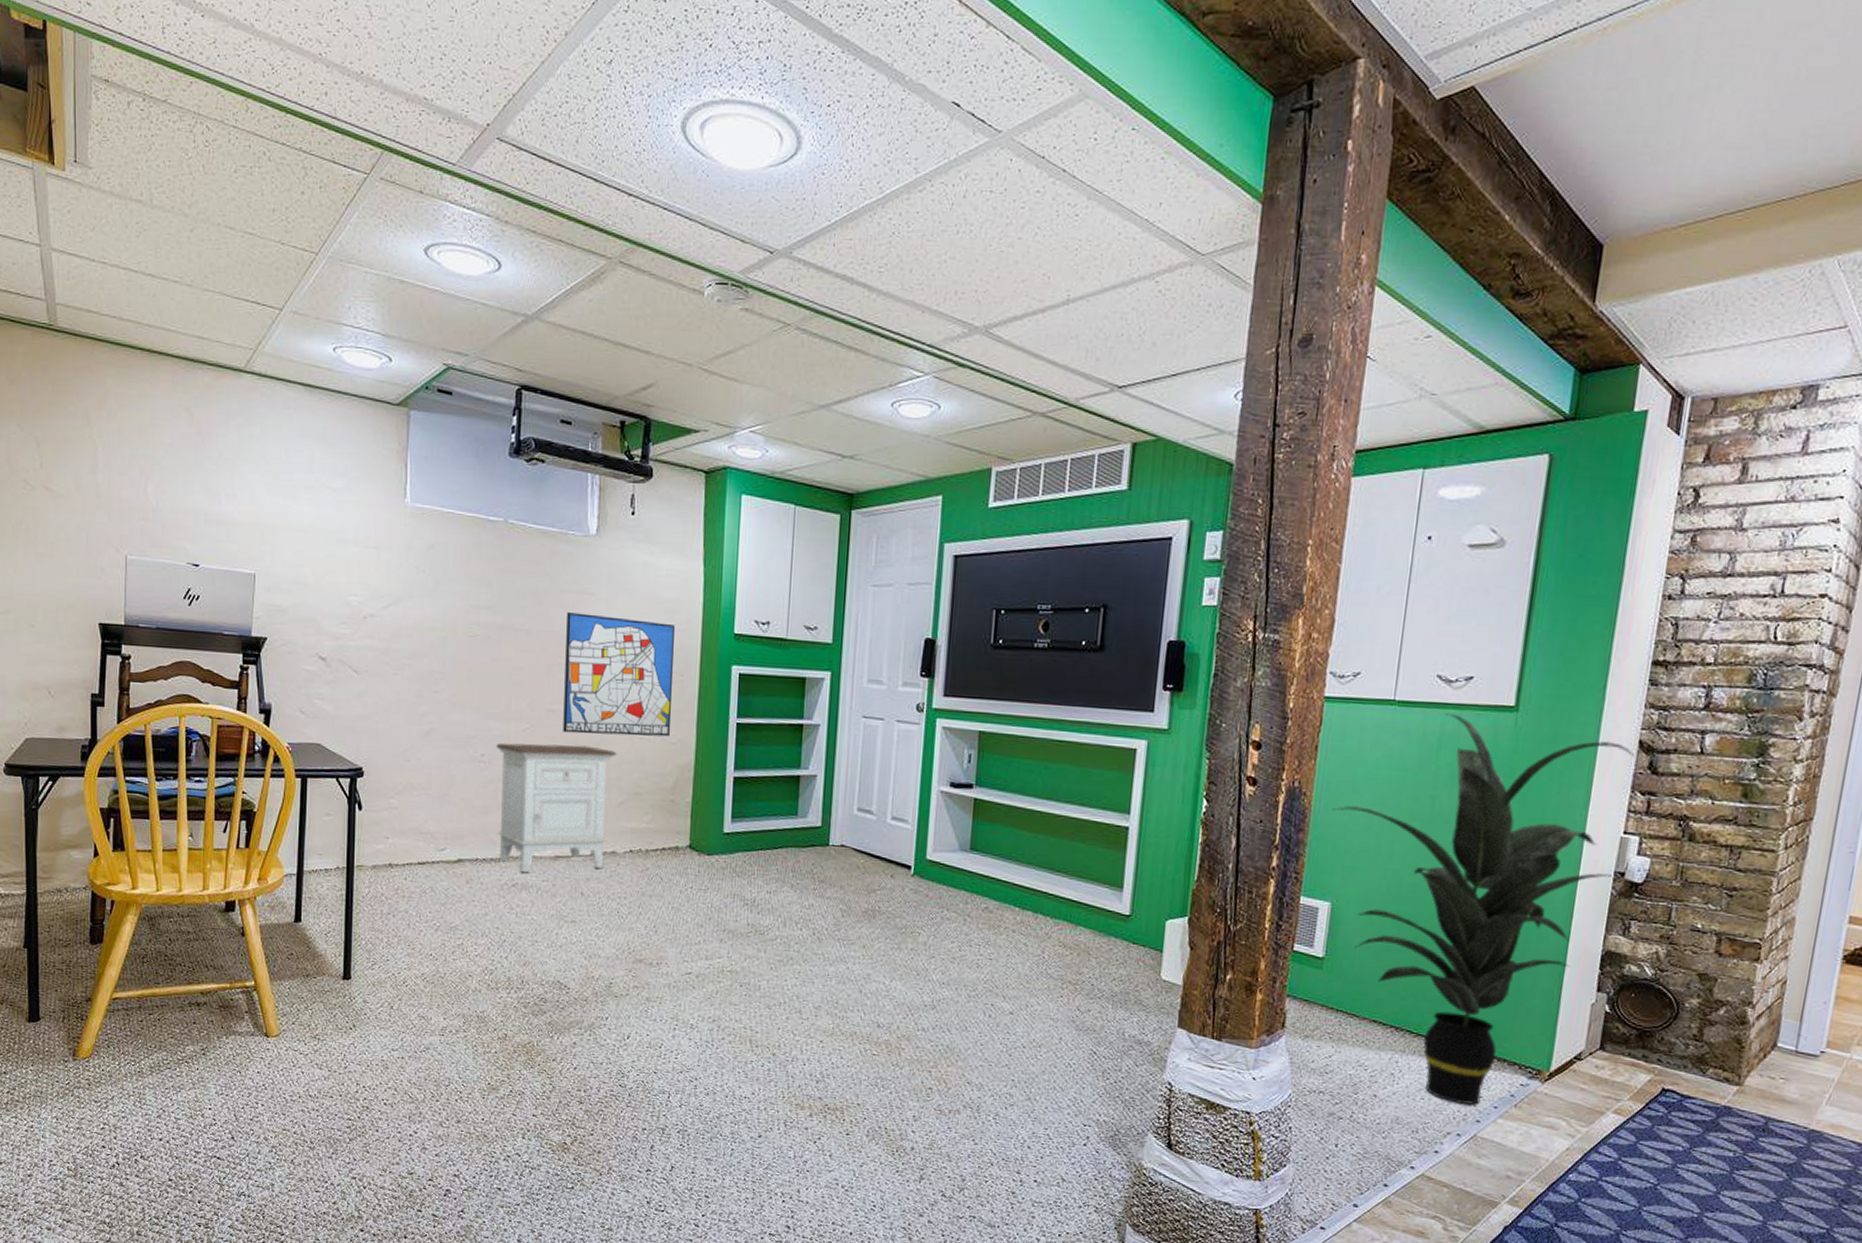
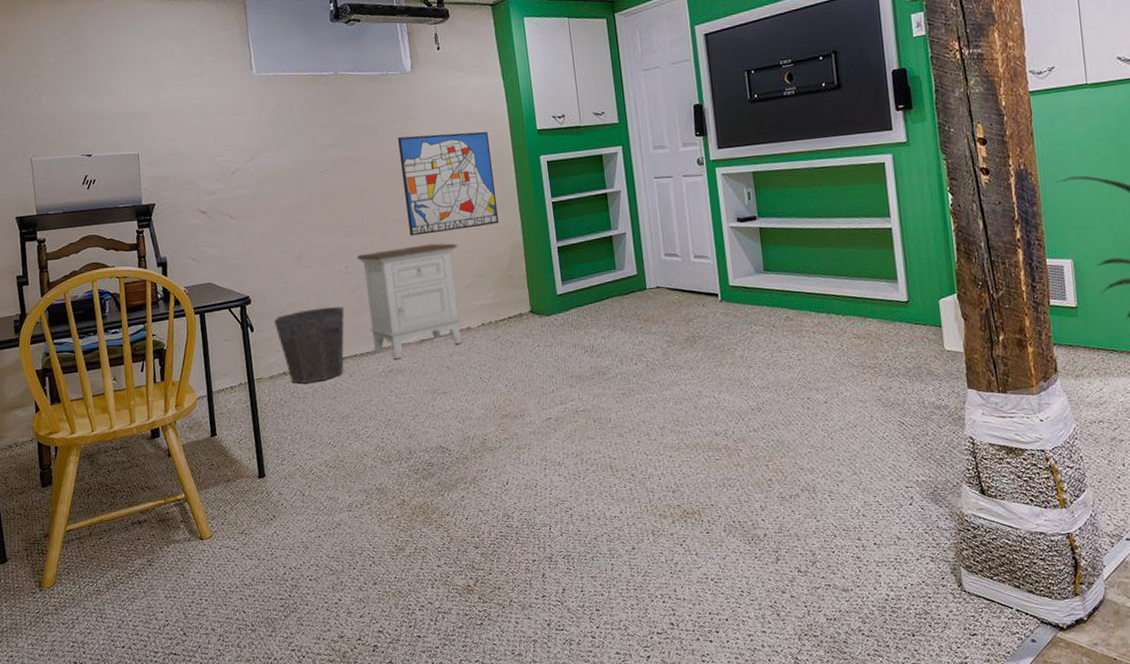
waste bin: none [388,795,471,882] -> present [274,306,345,384]

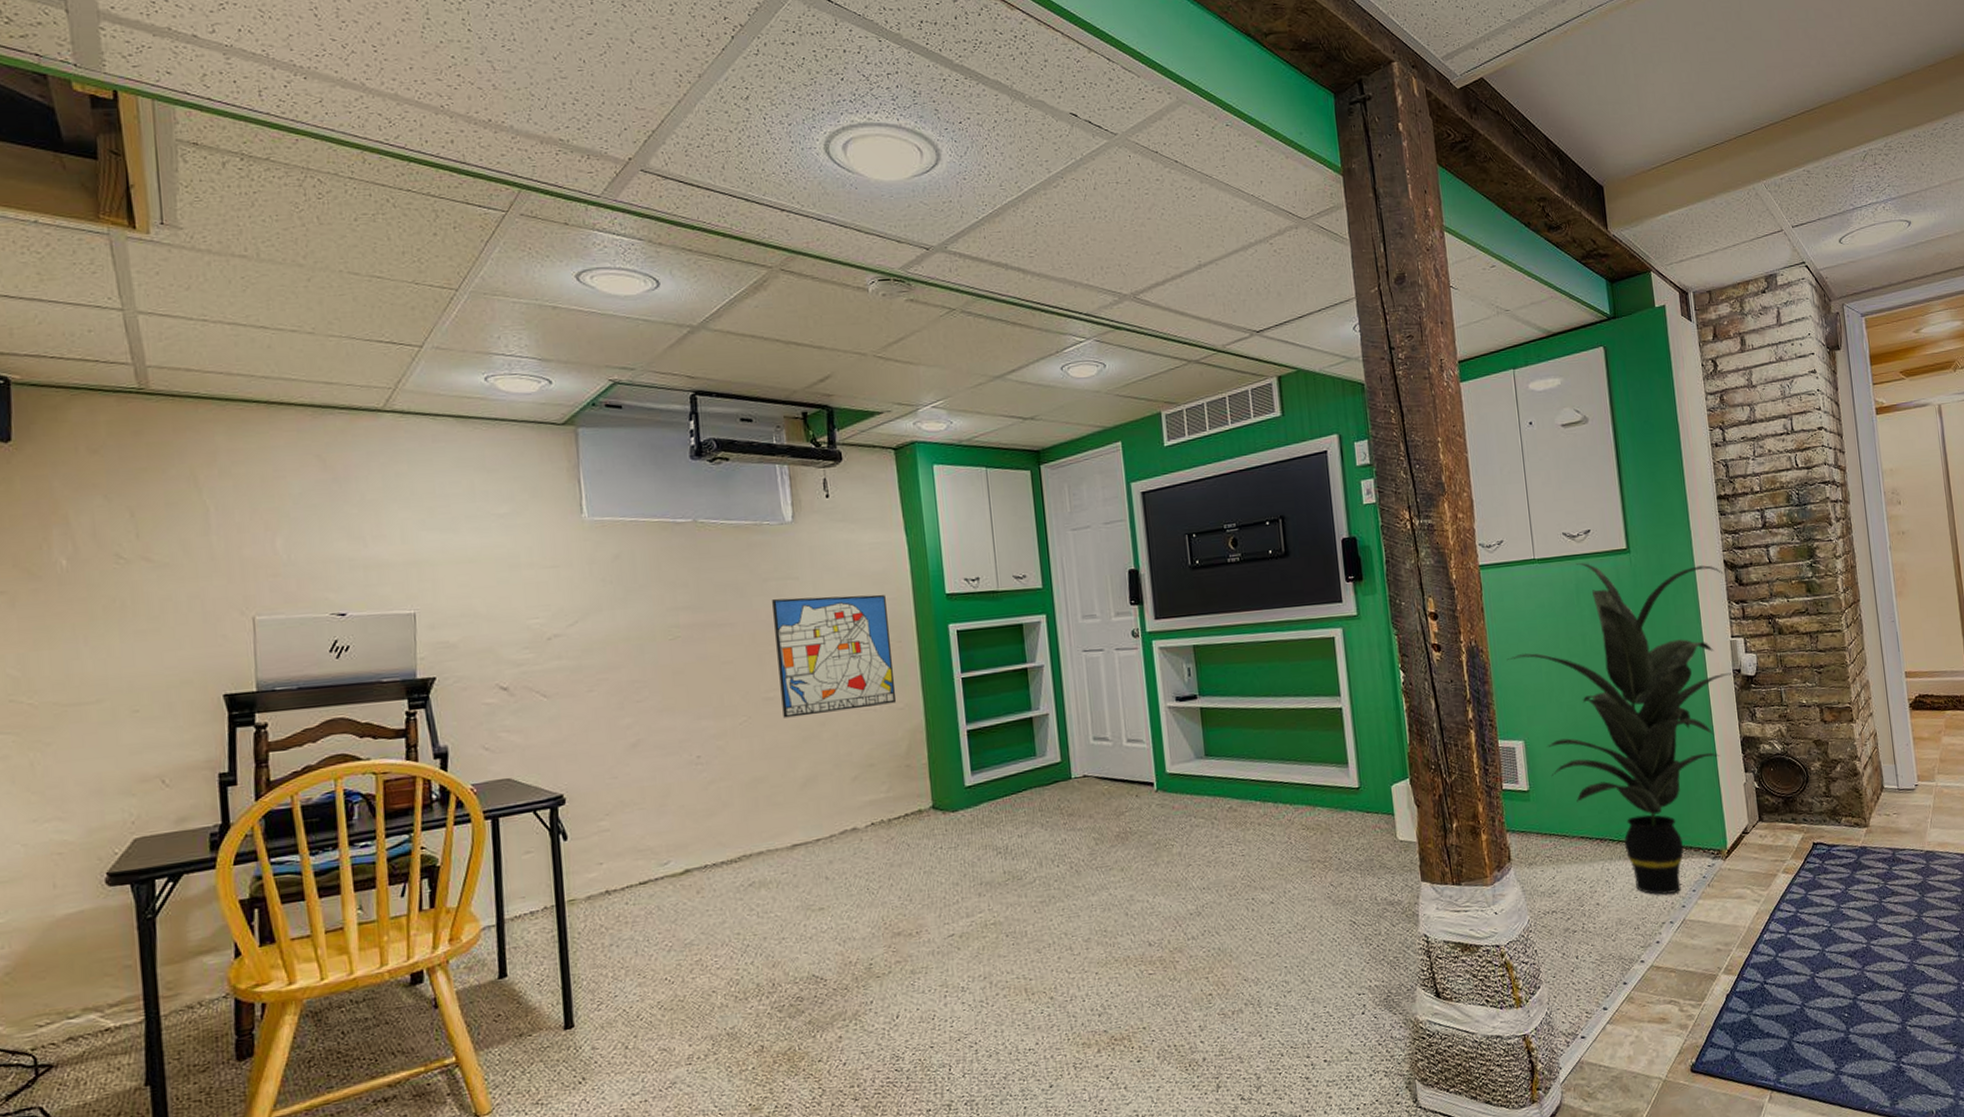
waste bin: present [274,306,345,384] -> none [597,805,693,905]
nightstand: present [357,243,462,360] -> none [713,727,847,870]

